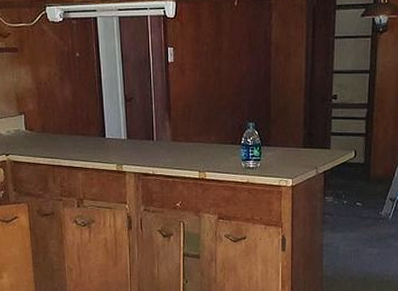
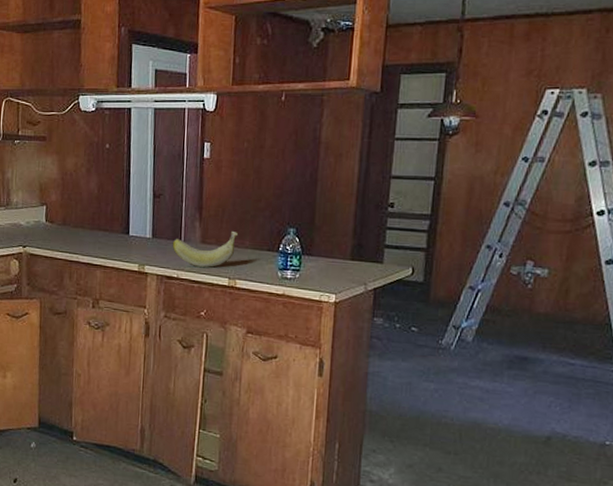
banana: none [146,128,205,163] -> present [172,230,239,267]

